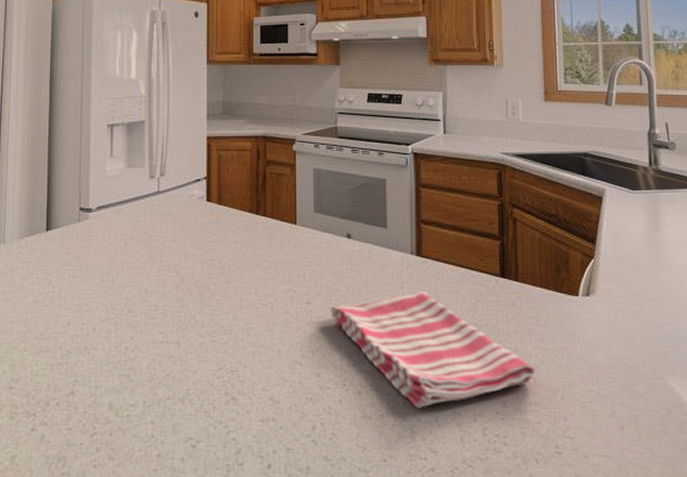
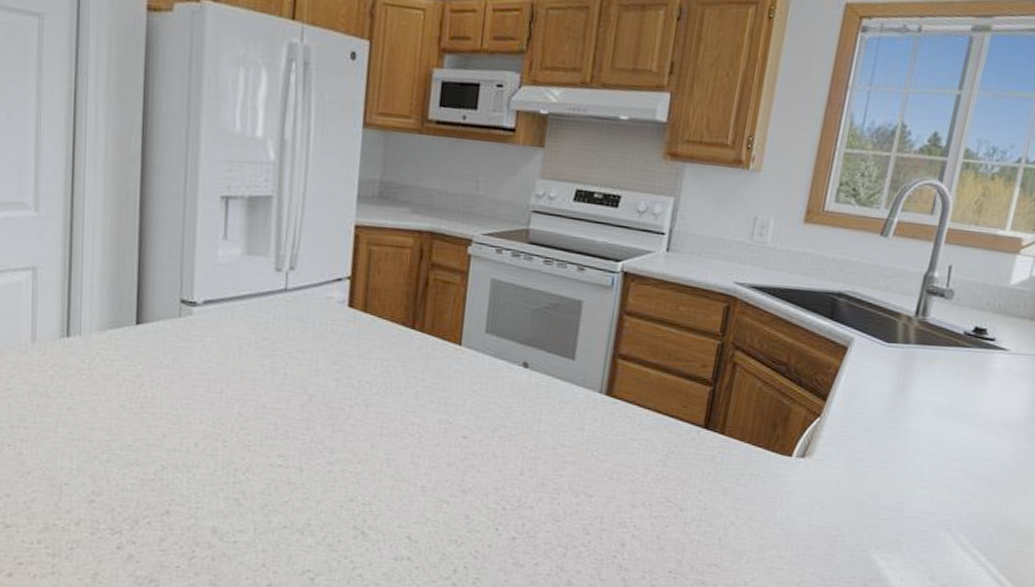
dish towel: present [331,291,535,408] -> none [491,435,723,560]

